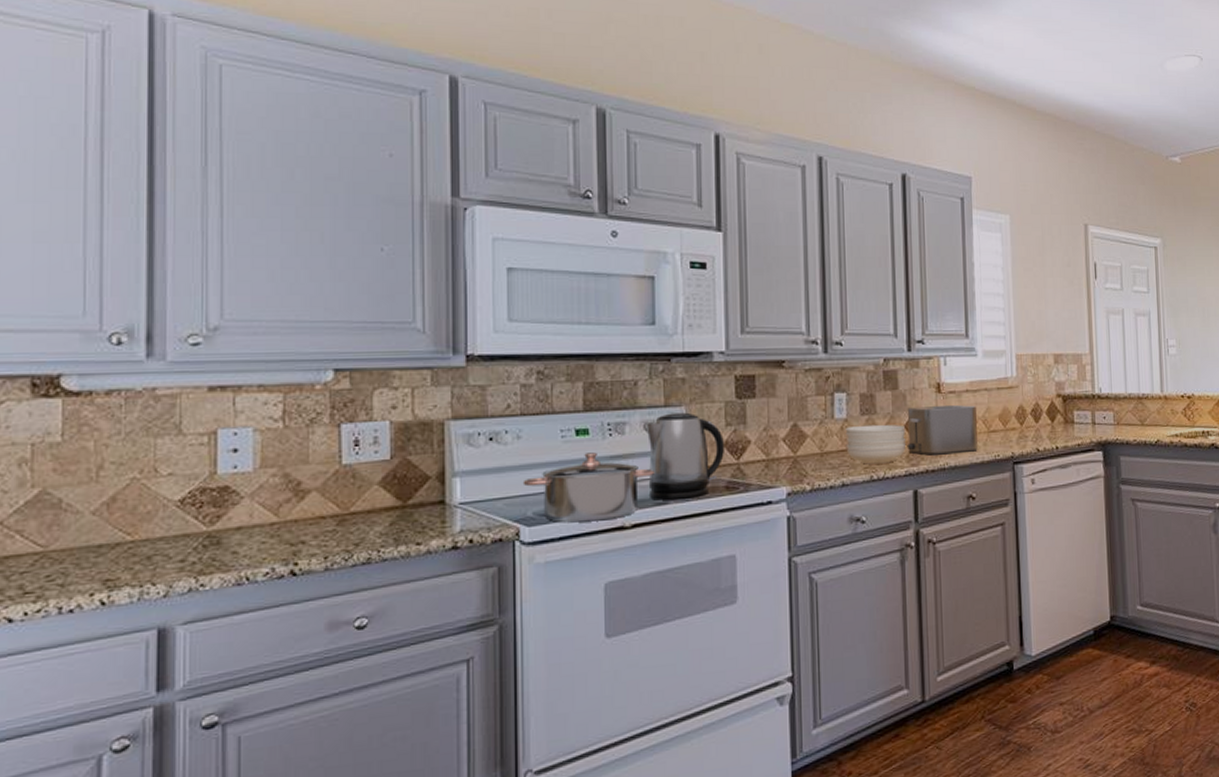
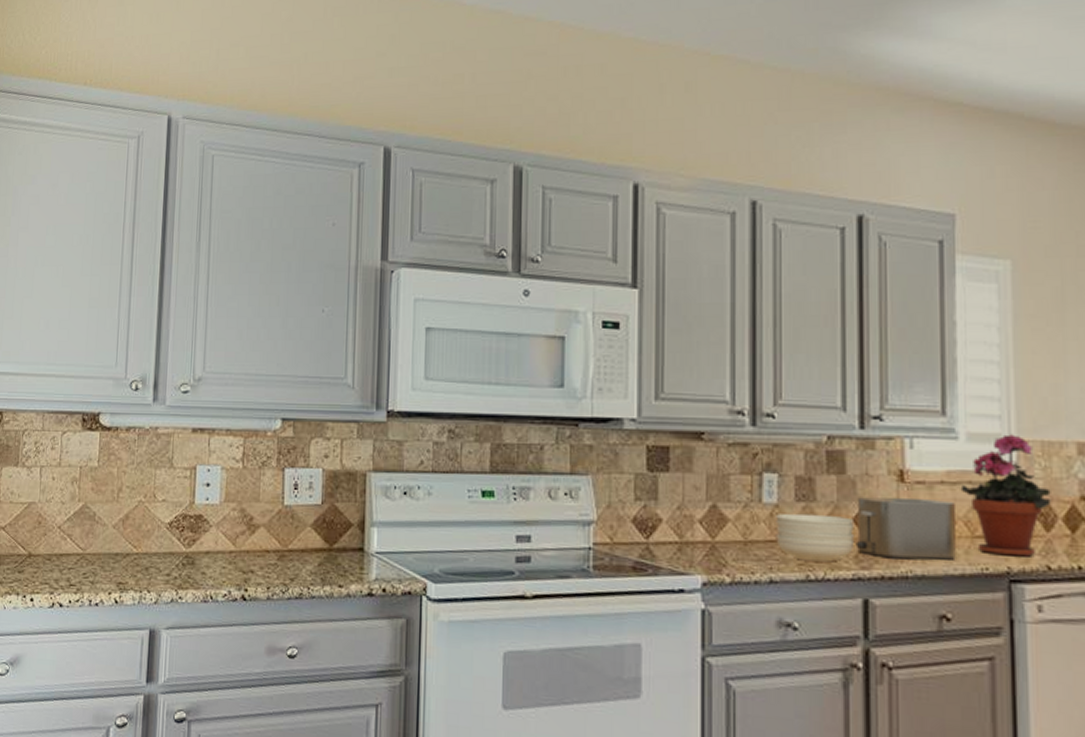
cooking pot: present [522,452,656,523] -> none [431,515,559,587]
kettle: present [645,412,725,501] -> none [550,481,634,576]
potted plant: none [979,350,1039,445] -> present [960,434,1051,557]

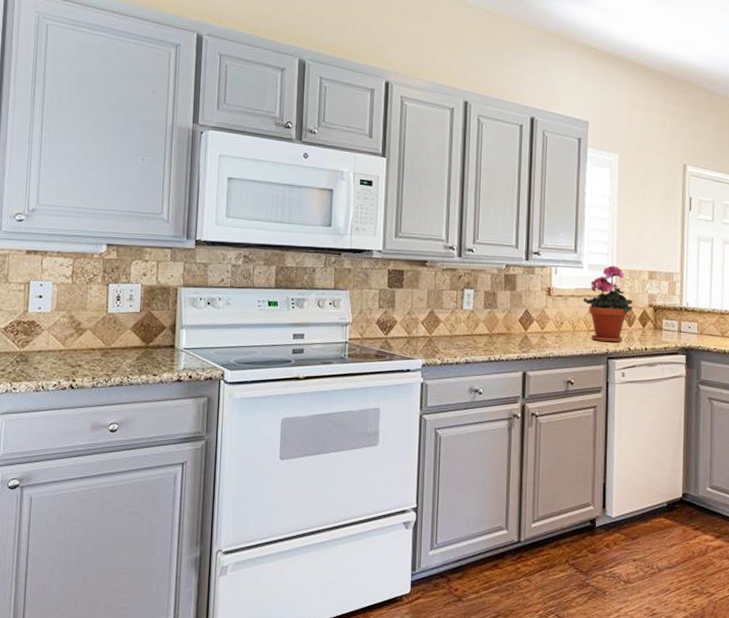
bowl: present [776,513,855,562] -> none [471,316,520,349]
toaster: present [855,497,956,562] -> none [520,305,579,347]

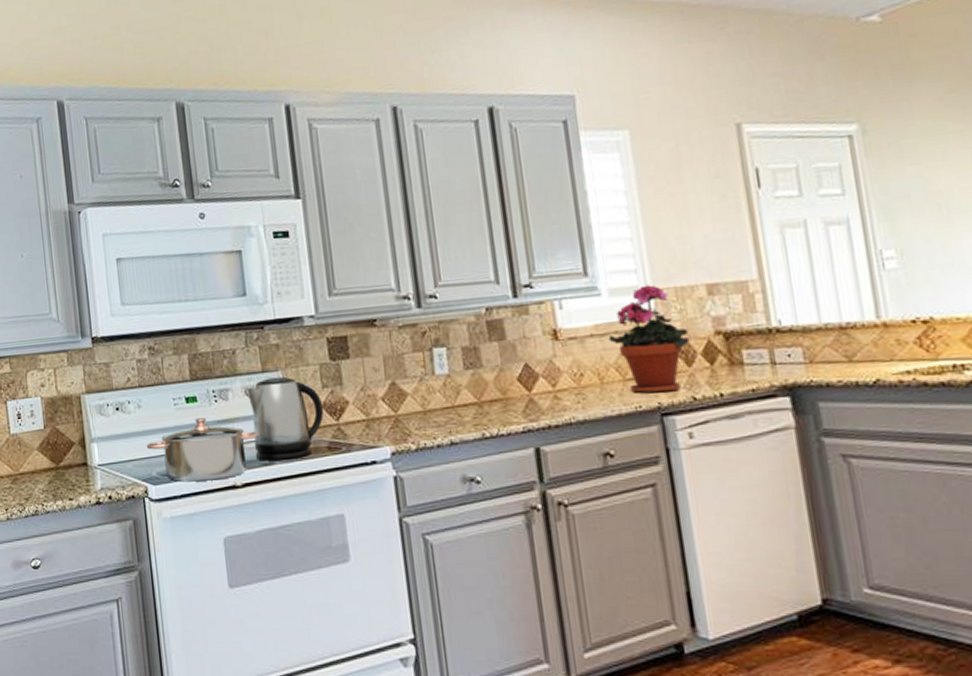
cooking pot: none [228,319,324,372] -> present [146,418,260,482]
kettle: none [318,294,378,362] -> present [246,376,324,462]

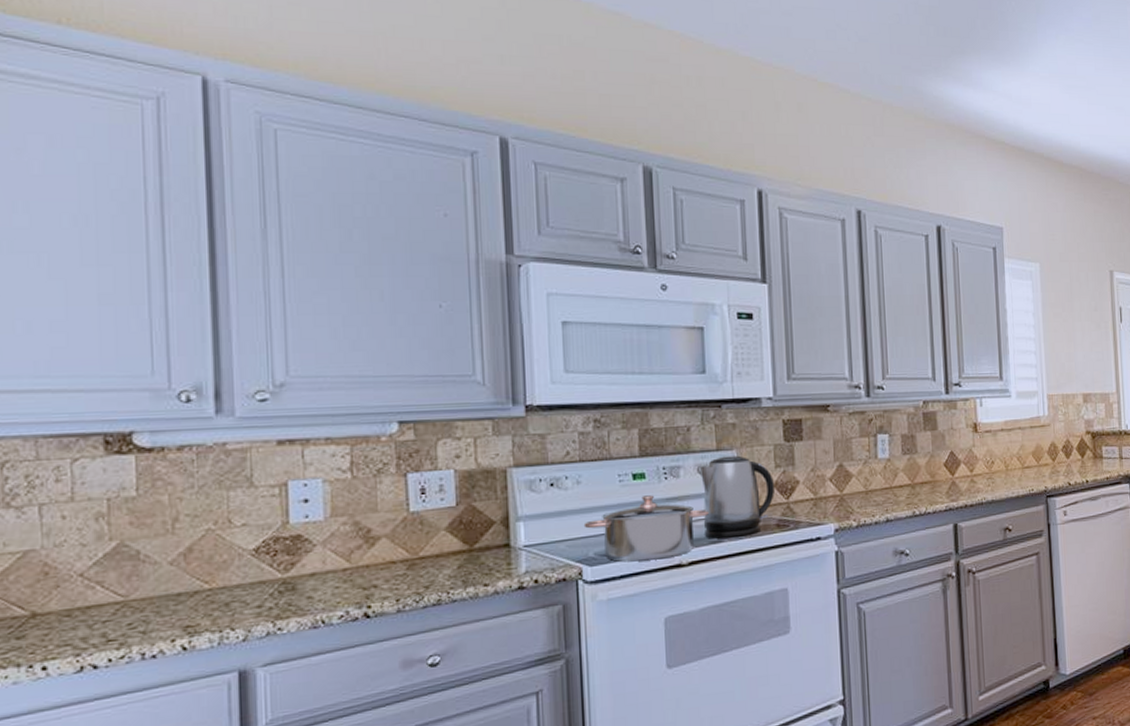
potted plant: present [608,285,690,394] -> none [1014,391,1069,480]

